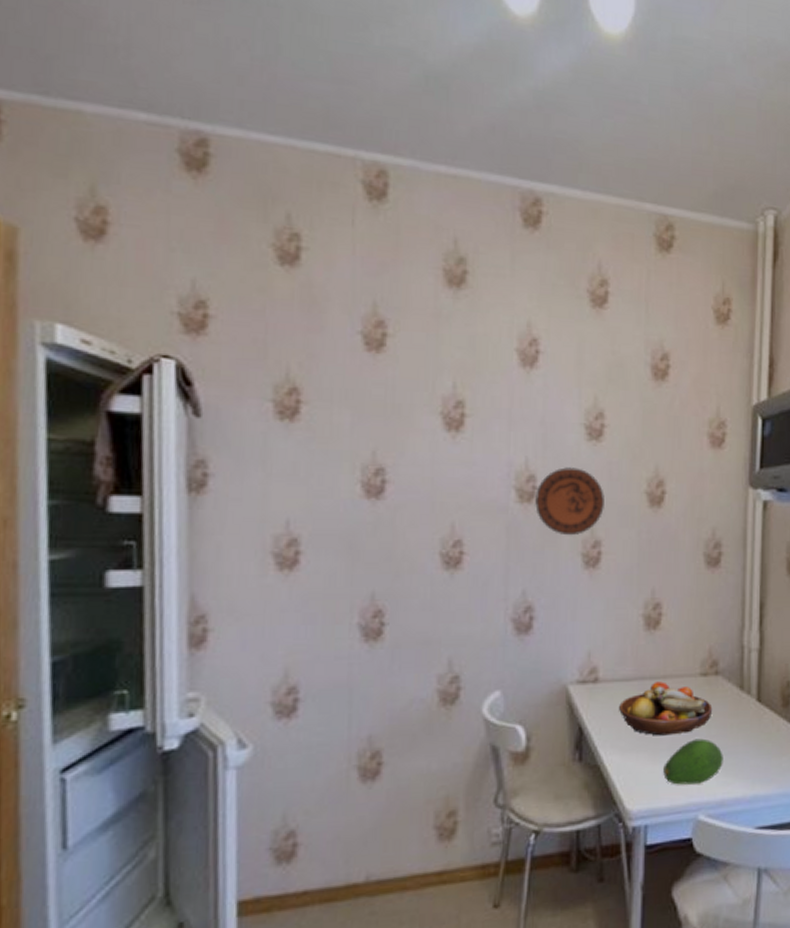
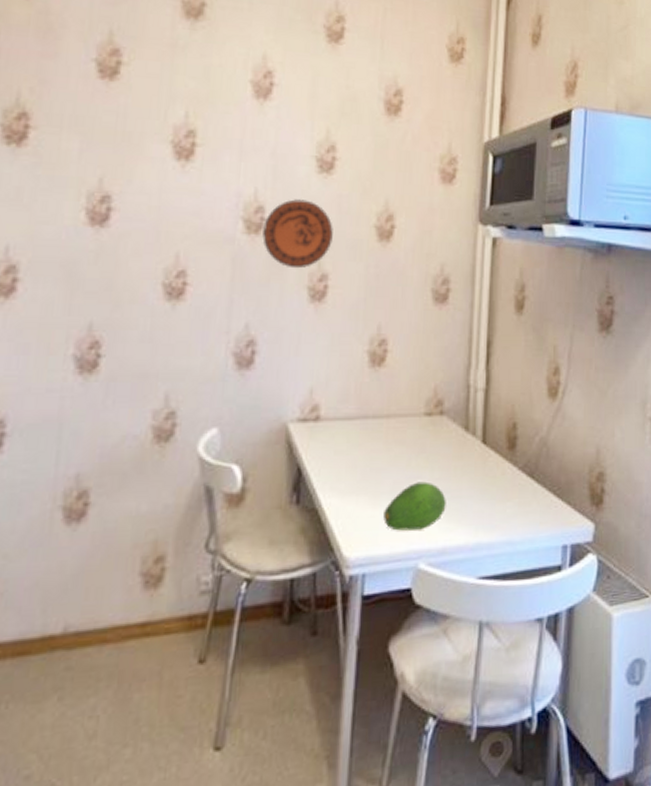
fruit bowl: present [618,682,713,736] -> none [339,421,437,478]

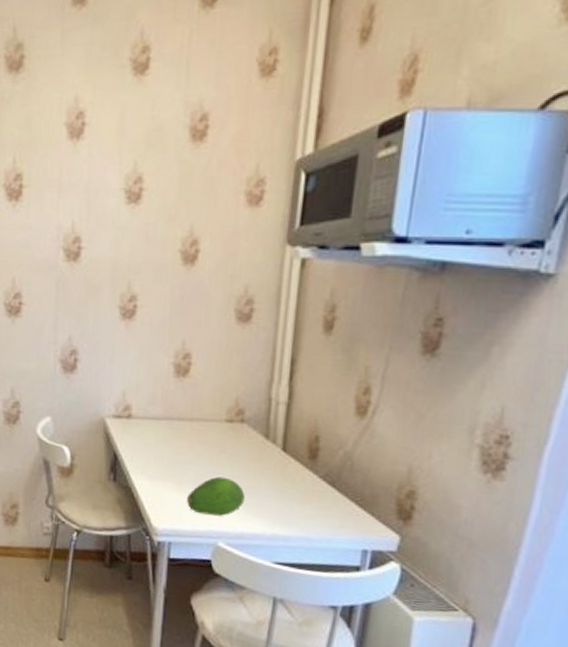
decorative plate: present [262,199,333,269] -> none [80,229,141,291]

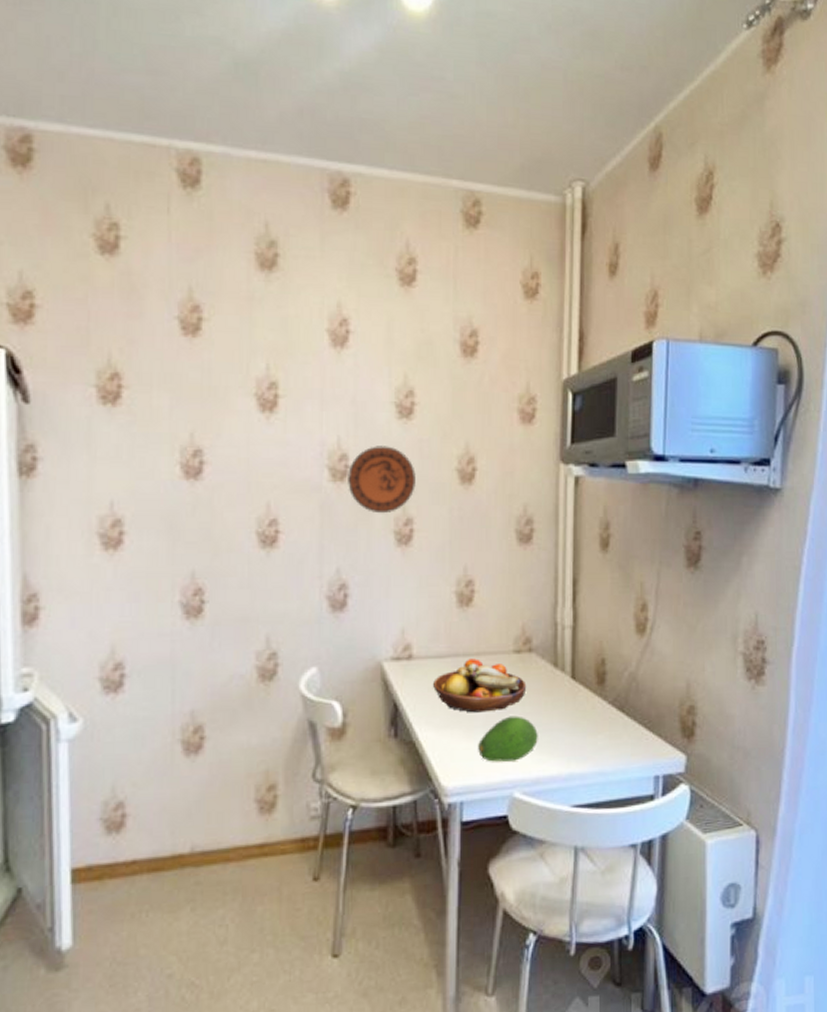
decorative plate: none [80,229,141,291] -> present [348,446,416,514]
fruit bowl: none [148,423,237,471] -> present [432,659,527,713]

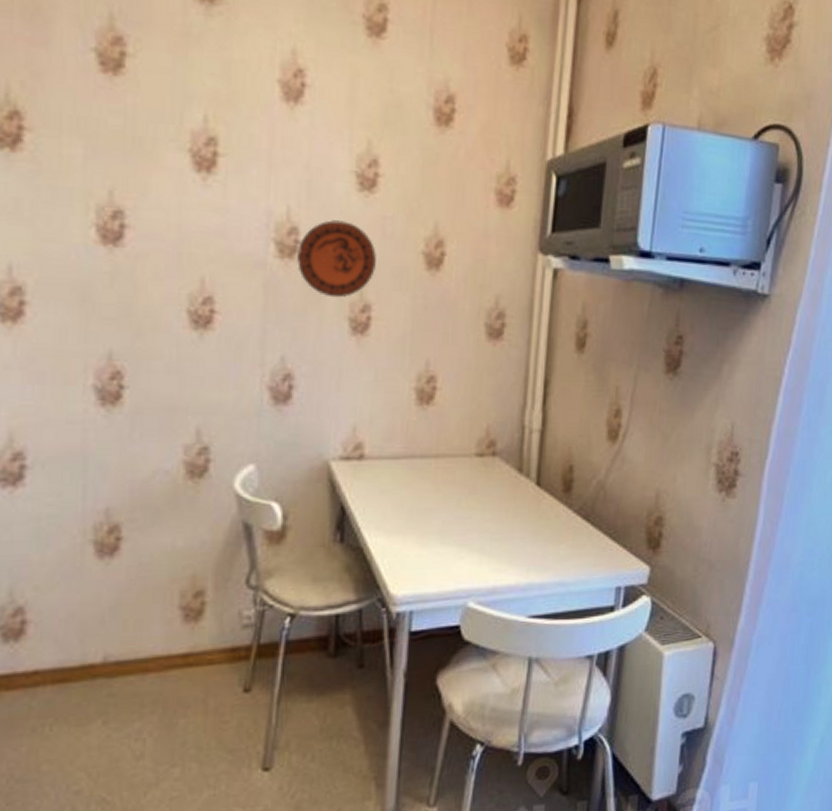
fruit bowl: present [432,659,527,713] -> none [384,461,488,518]
fruit: present [478,715,538,762] -> none [432,522,497,570]

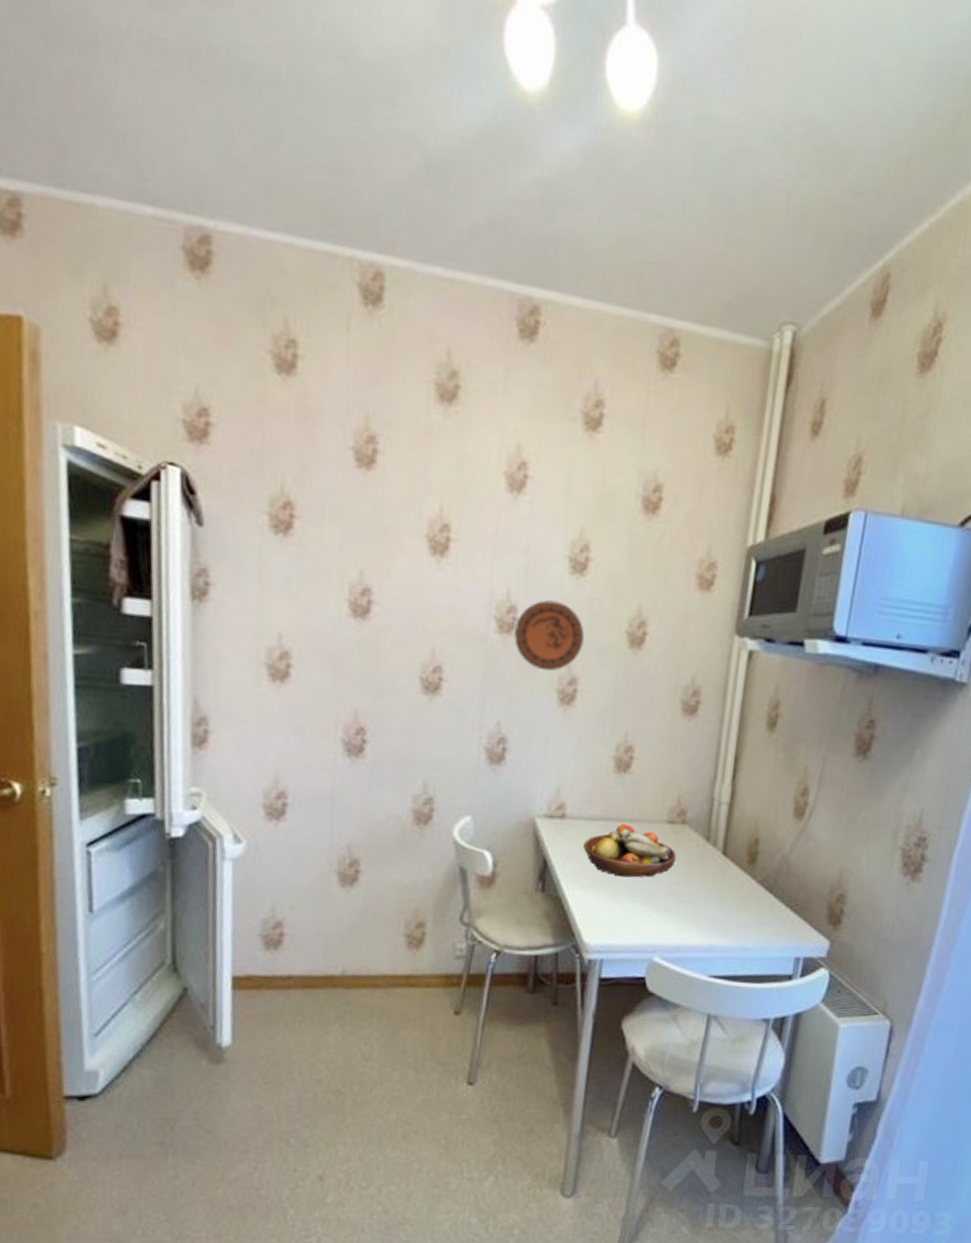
fruit bowl: none [384,461,488,518] -> present [582,824,677,878]

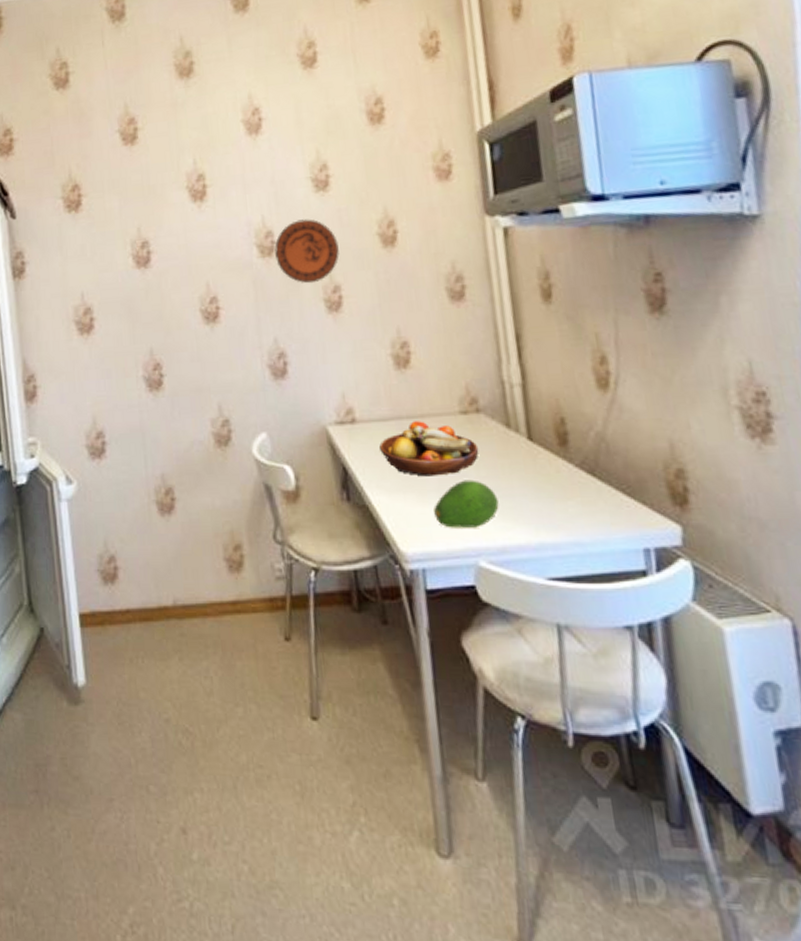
fruit: none [622,884,683,927] -> present [434,479,499,528]

